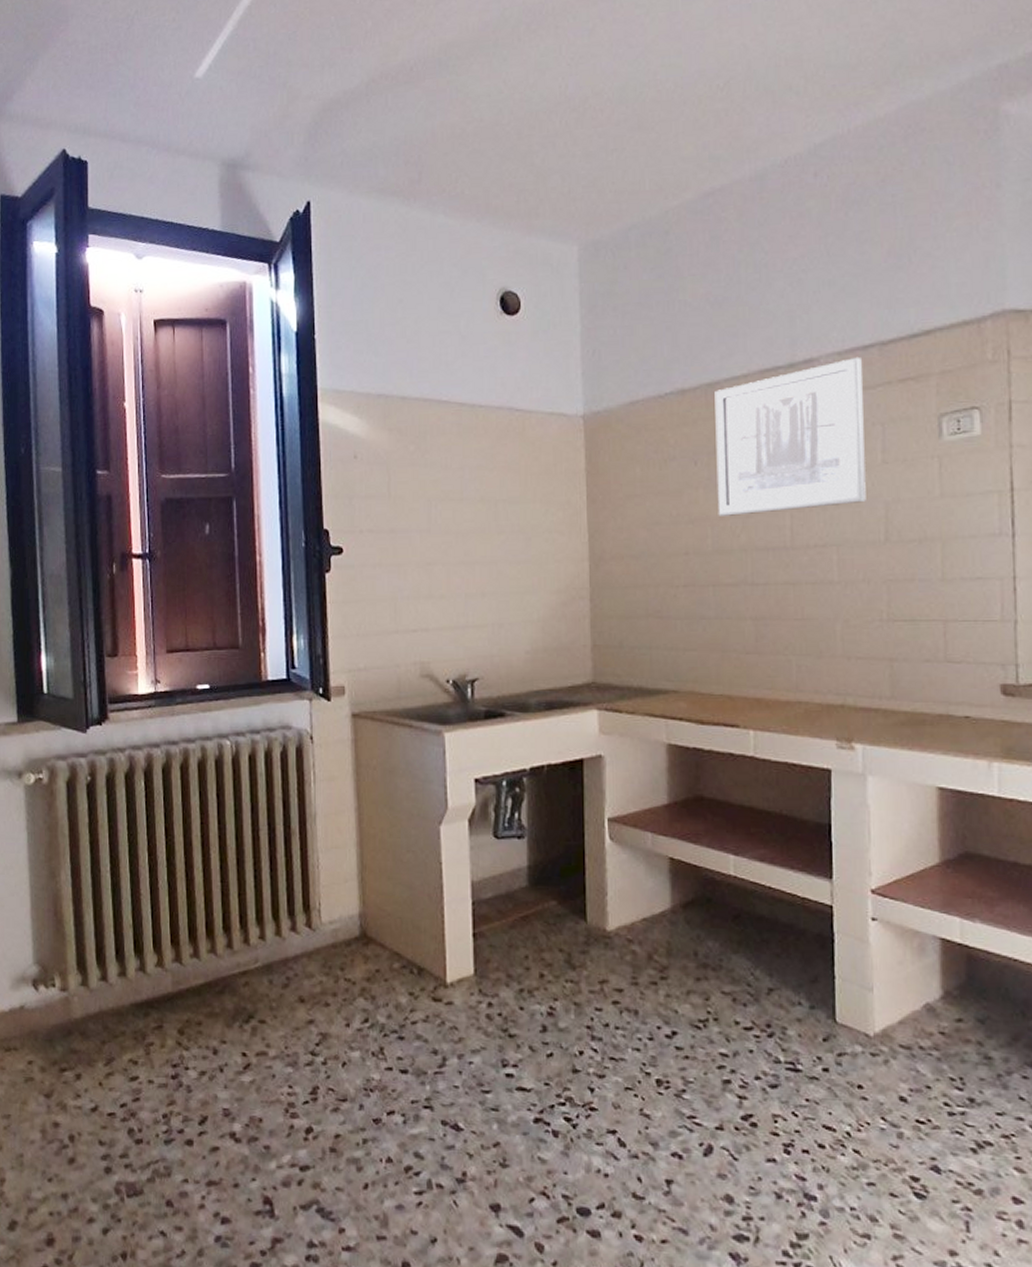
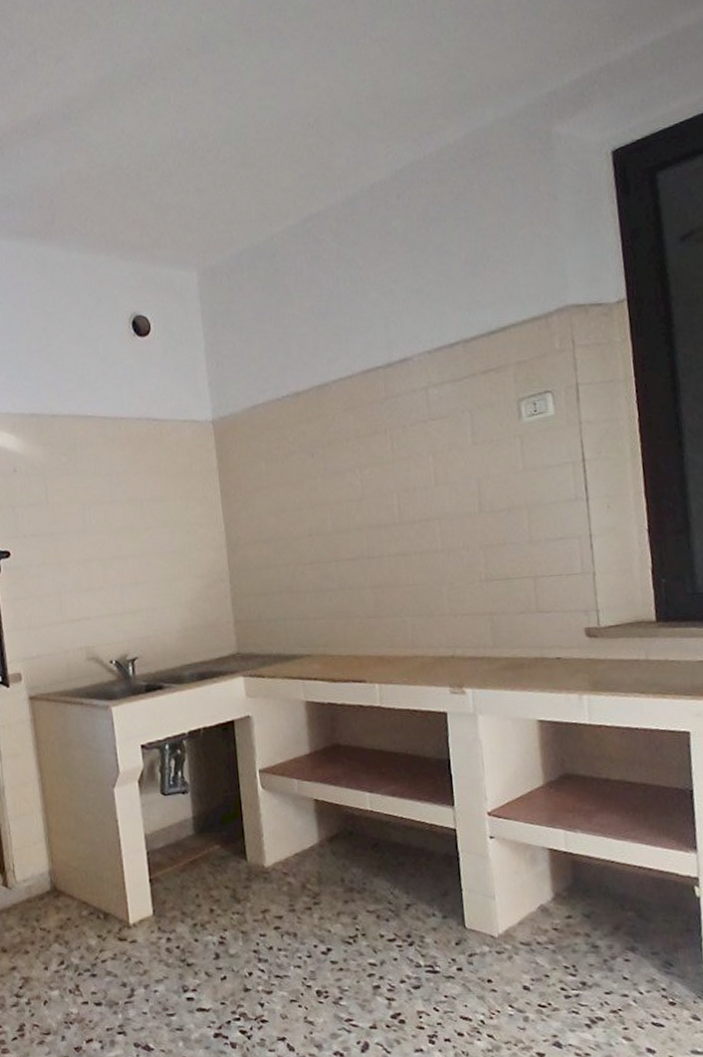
wall art: present [714,356,866,516] -> none [325,354,461,501]

